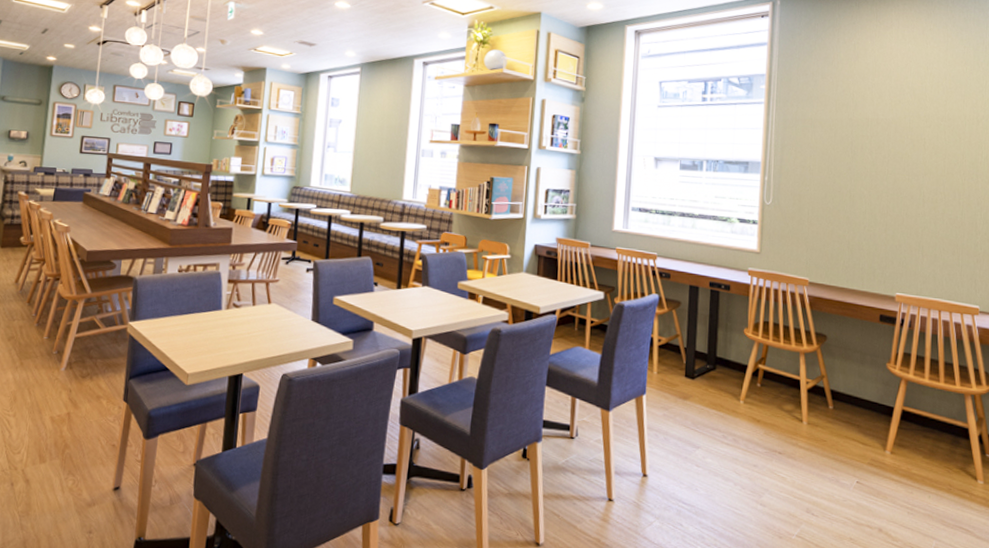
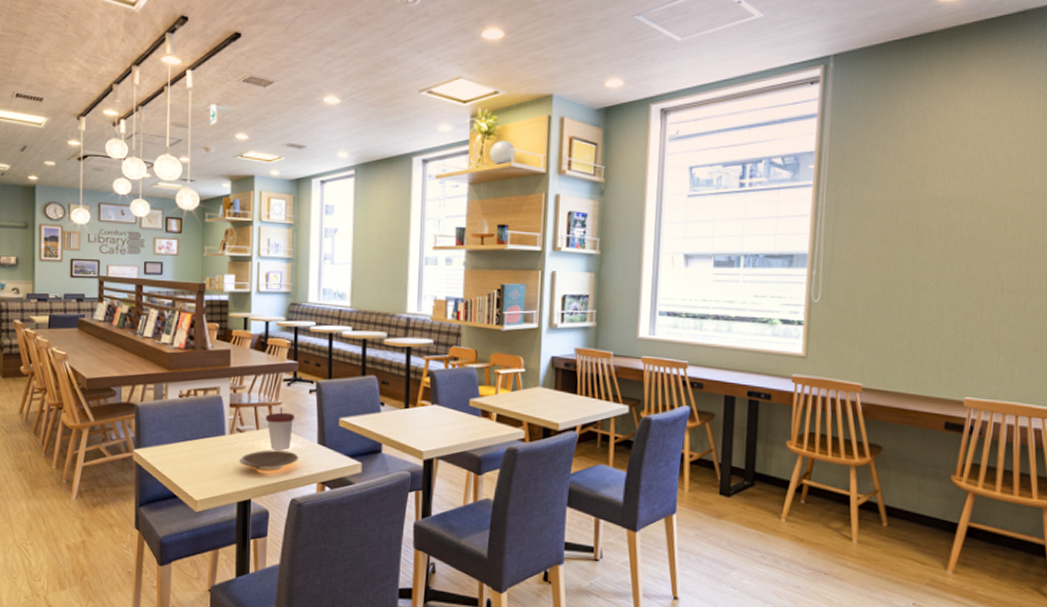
saucer: none [233,325,293,347] -> present [238,450,299,472]
cup: none [262,284,291,327] -> present [265,407,294,452]

